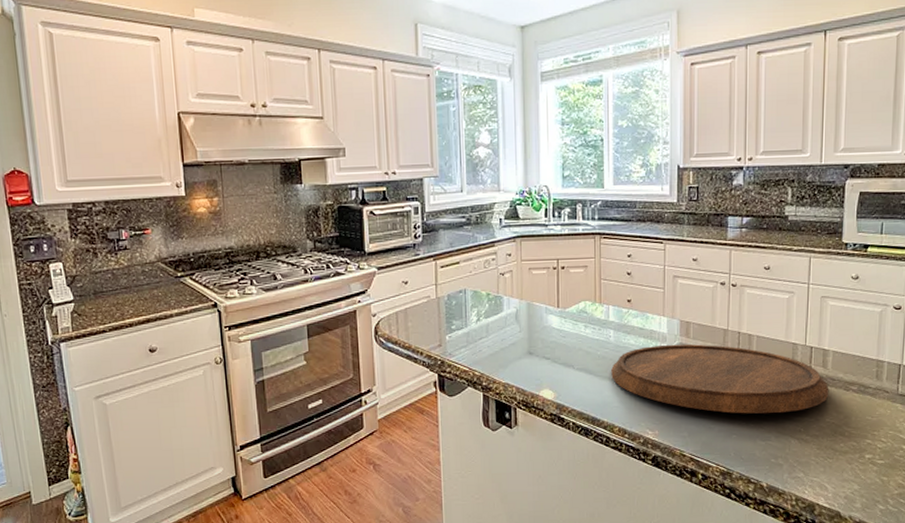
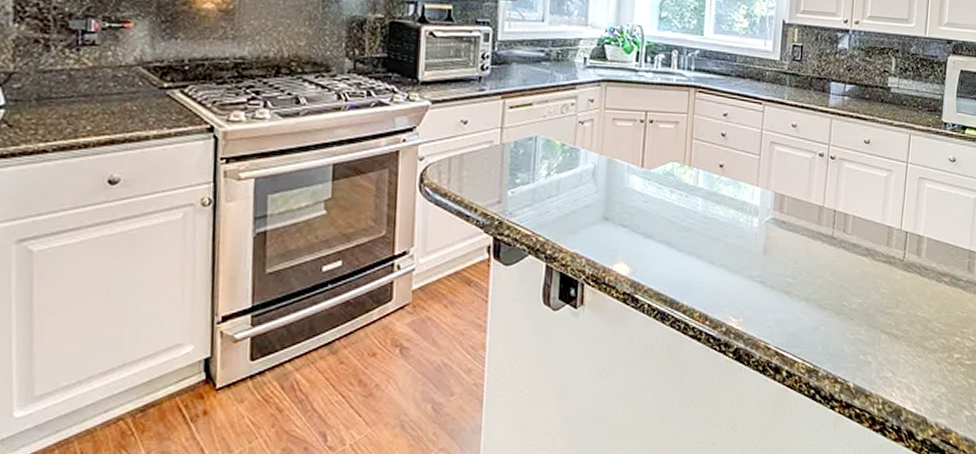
cutting board: present [611,344,829,414] -> none [695,219,922,303]

